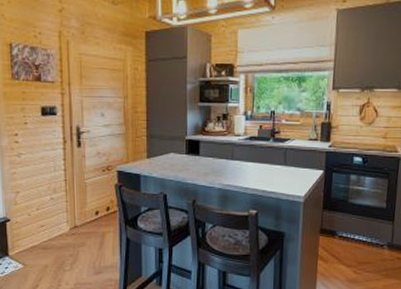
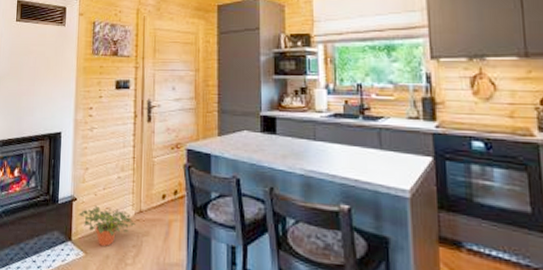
potted plant: none [13,224,71,259] -> present [78,205,136,247]

